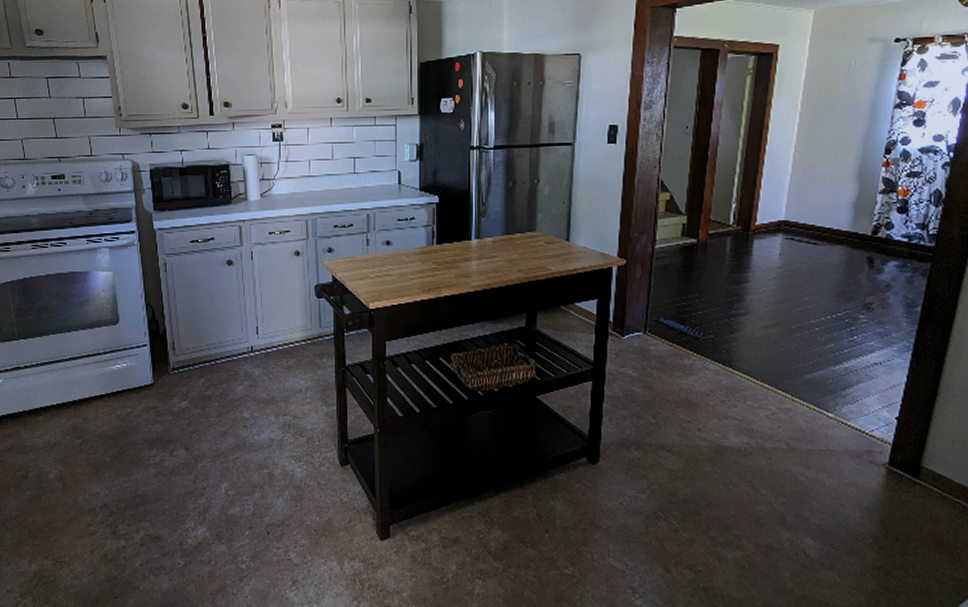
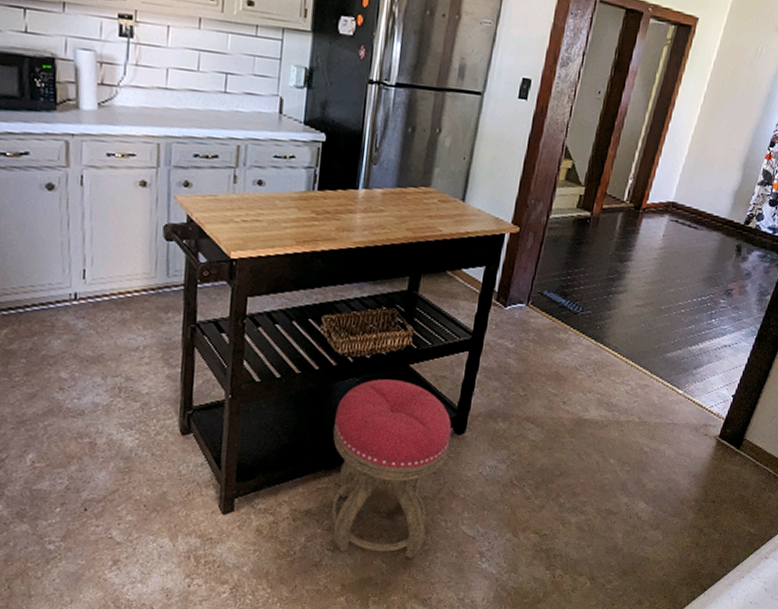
stool: none [471,411,585,592] -> present [330,379,452,559]

